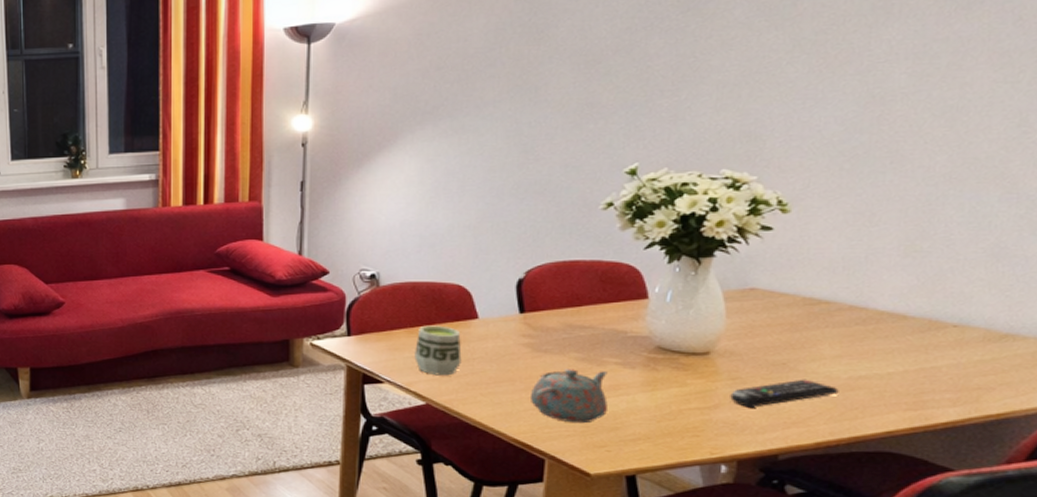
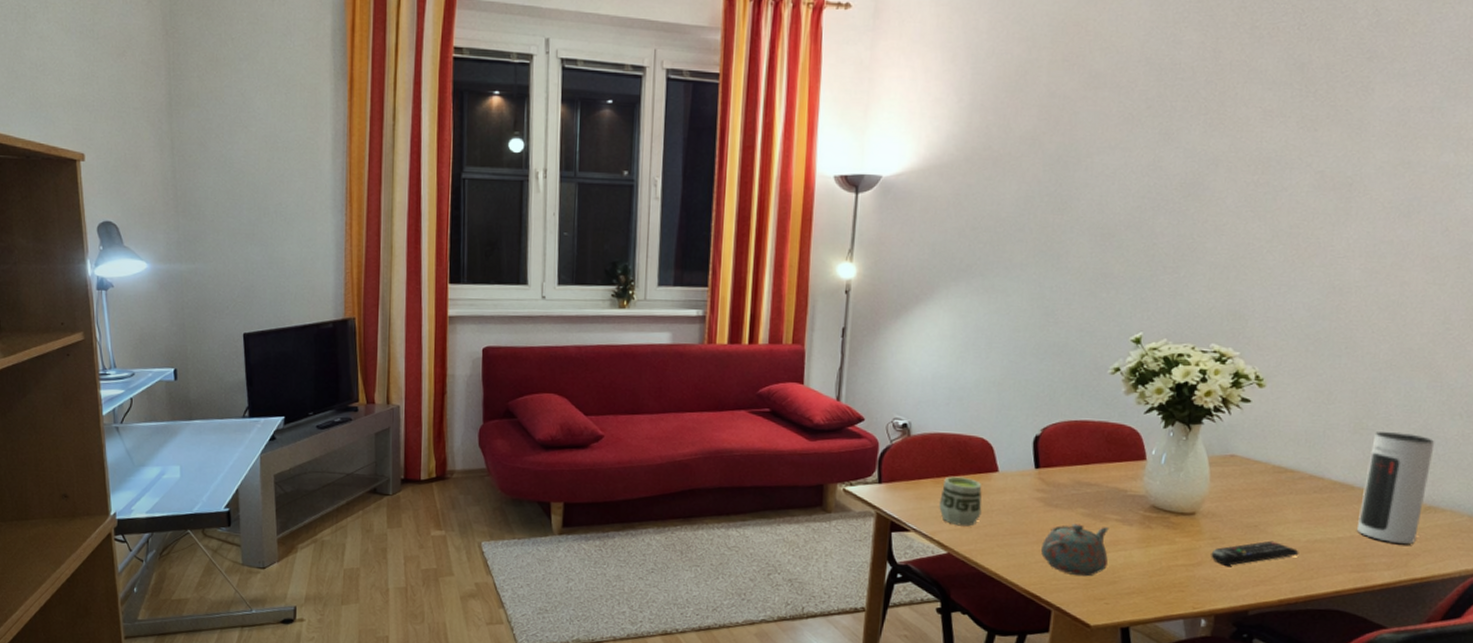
speaker: none [912,254,1012,378] -> present [1357,432,1435,545]

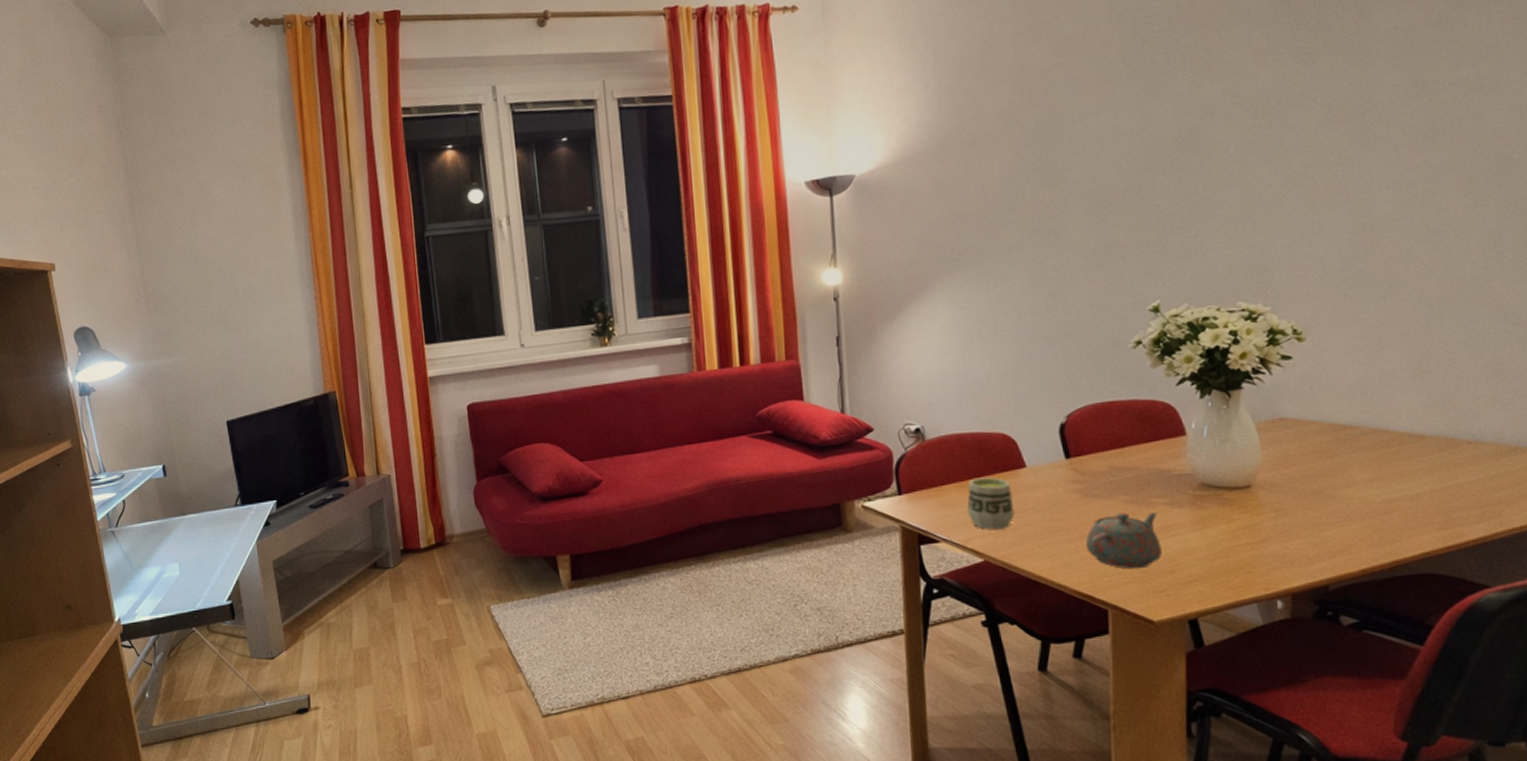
remote control: present [1211,540,1299,566] -> none [1276,505,1375,539]
speaker: present [1357,432,1435,545] -> none [1436,370,1509,493]

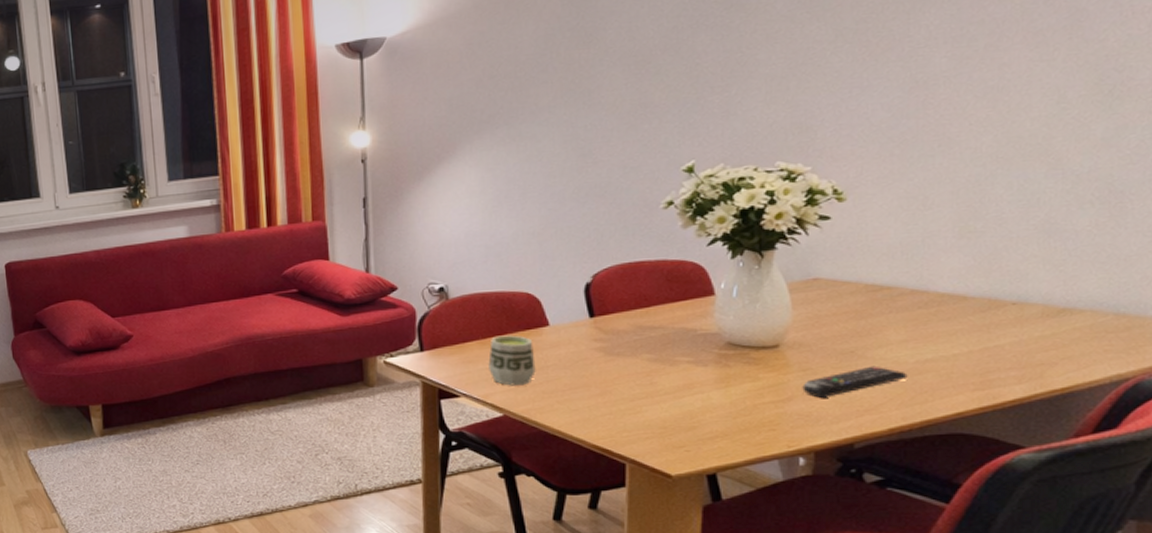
teapot: present [1086,512,1162,569] -> none [607,370,683,425]
remote control: none [1276,505,1375,539] -> present [802,365,908,398]

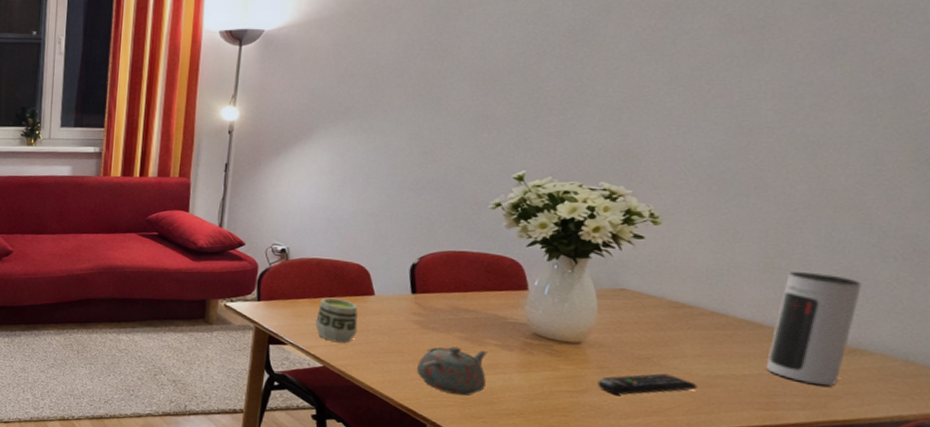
teapot: none [607,370,683,425] -> present [417,346,488,396]
speaker: none [976,230,1062,355] -> present [766,272,863,387]

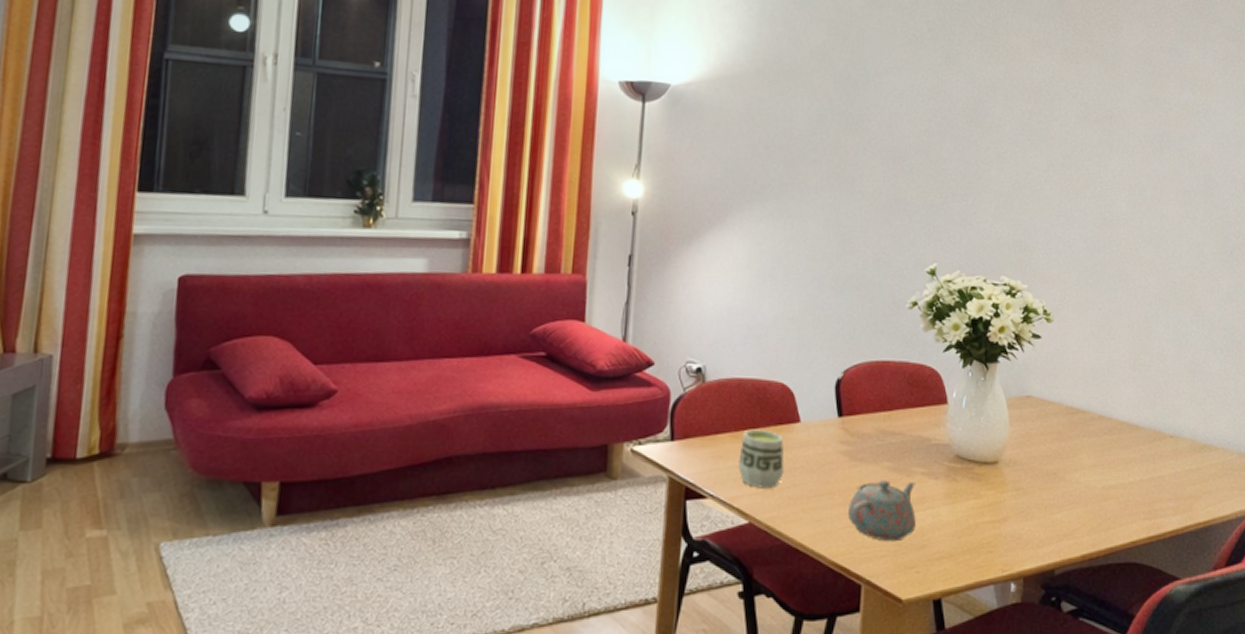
remote control: present [597,373,698,395] -> none [1015,489,1096,520]
speaker: present [766,272,863,387] -> none [1146,368,1203,487]

